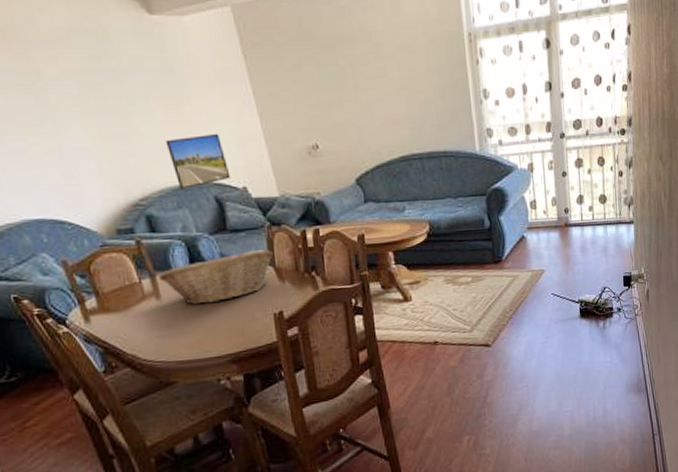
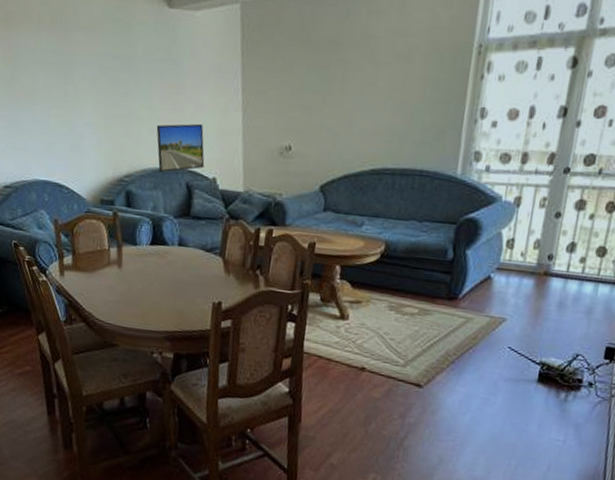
fruit basket: present [159,249,273,305] -> none [124,238,225,282]

